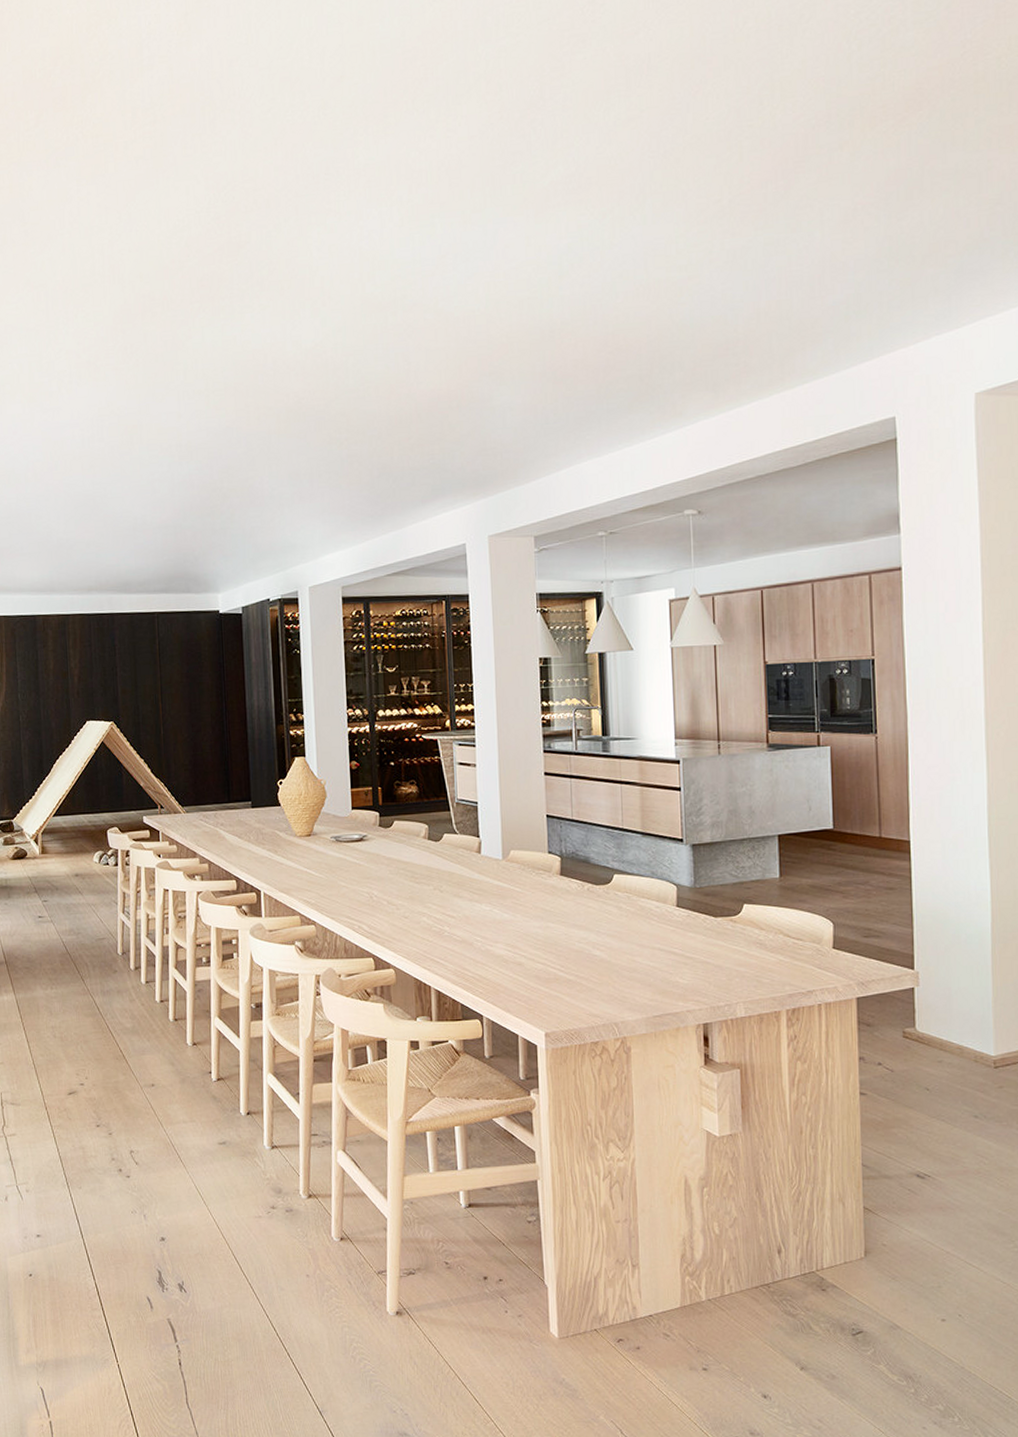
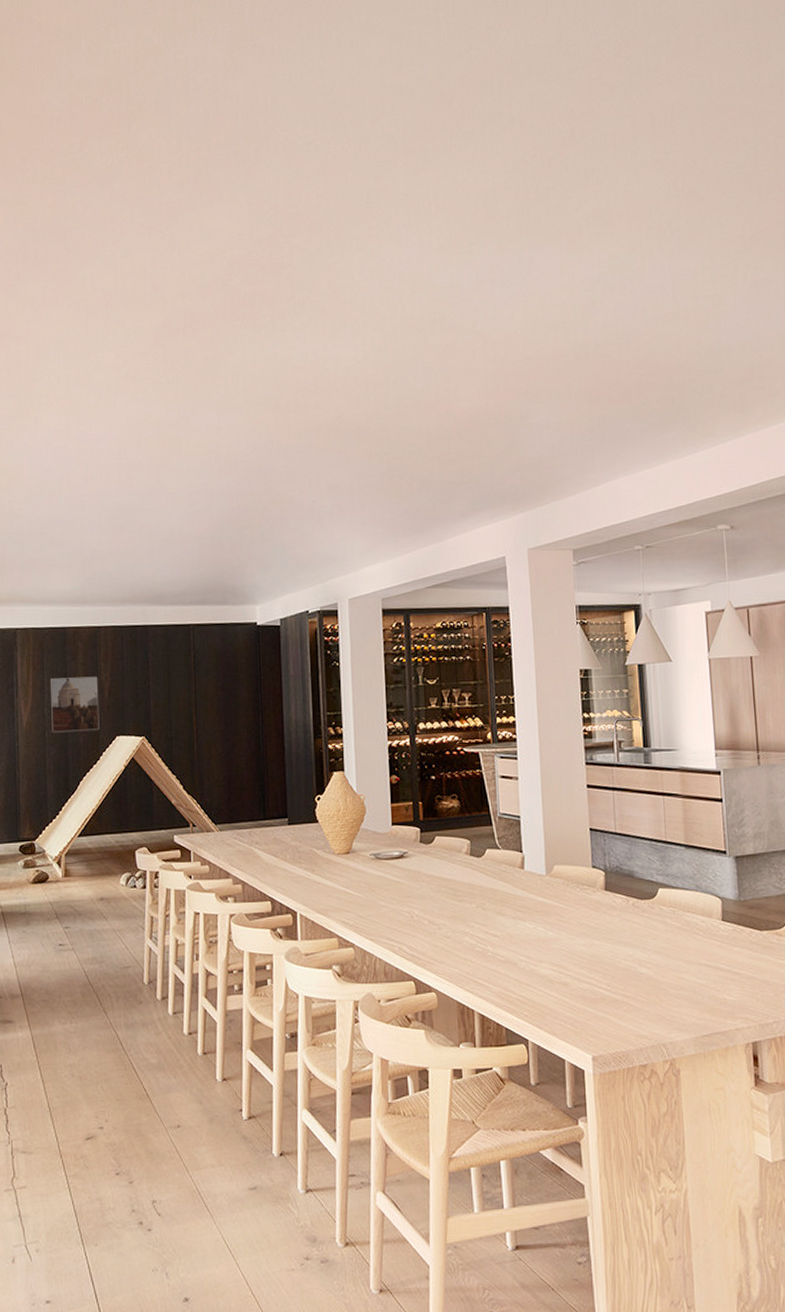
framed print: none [23,663,71,718] -> present [51,676,100,733]

